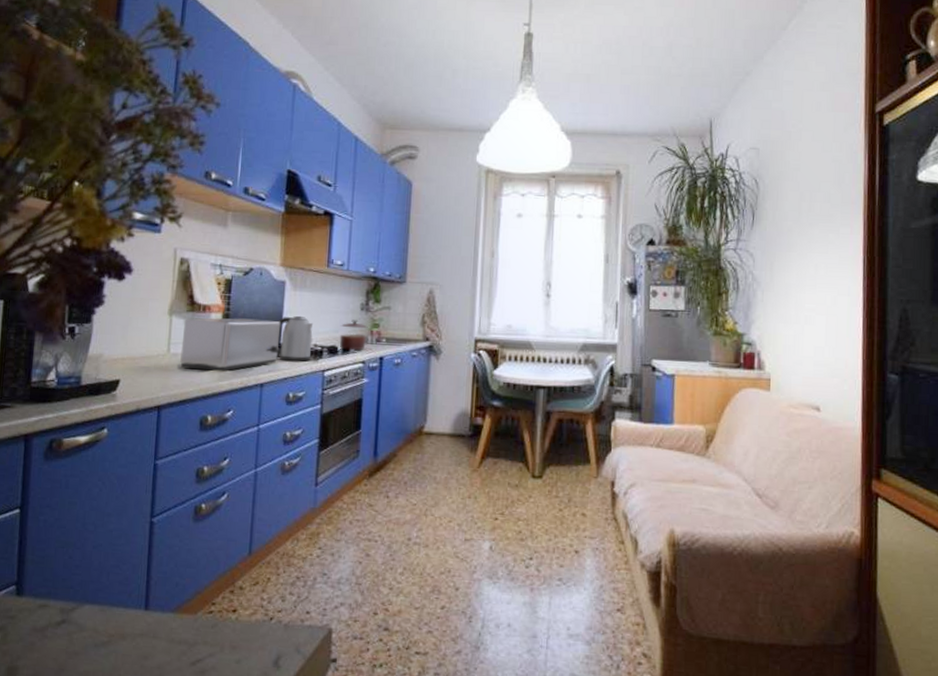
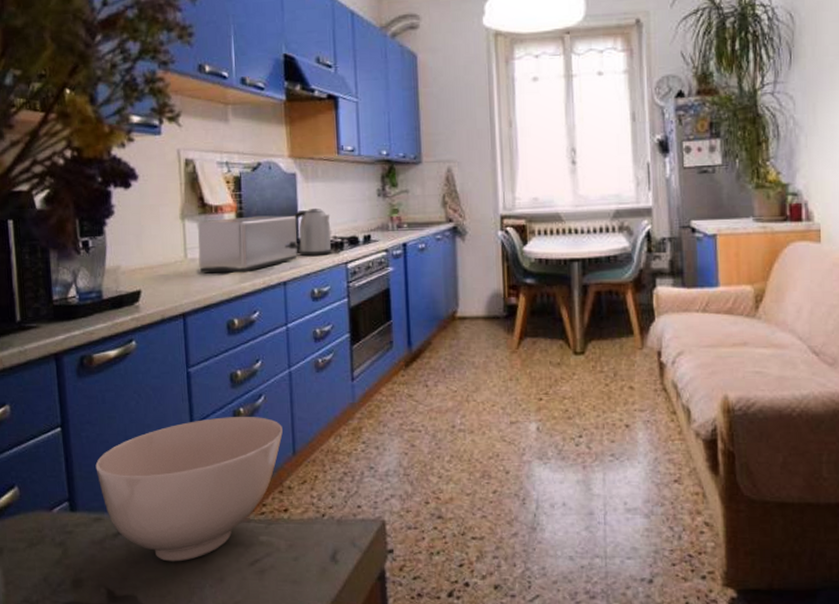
bowl: none [48,511,242,656] -> present [95,417,283,562]
saucepan: present [339,320,368,352] -> none [358,207,387,241]

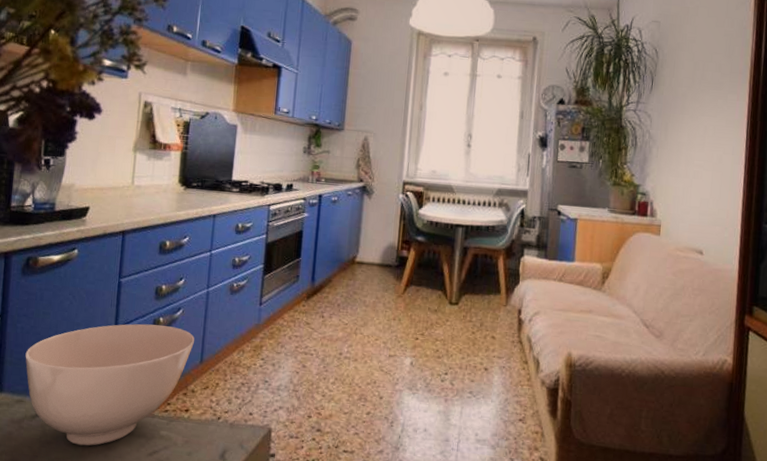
toaster: present [197,215,298,273] -> none [143,154,233,203]
kettle: present [293,208,332,257] -> none [228,156,261,197]

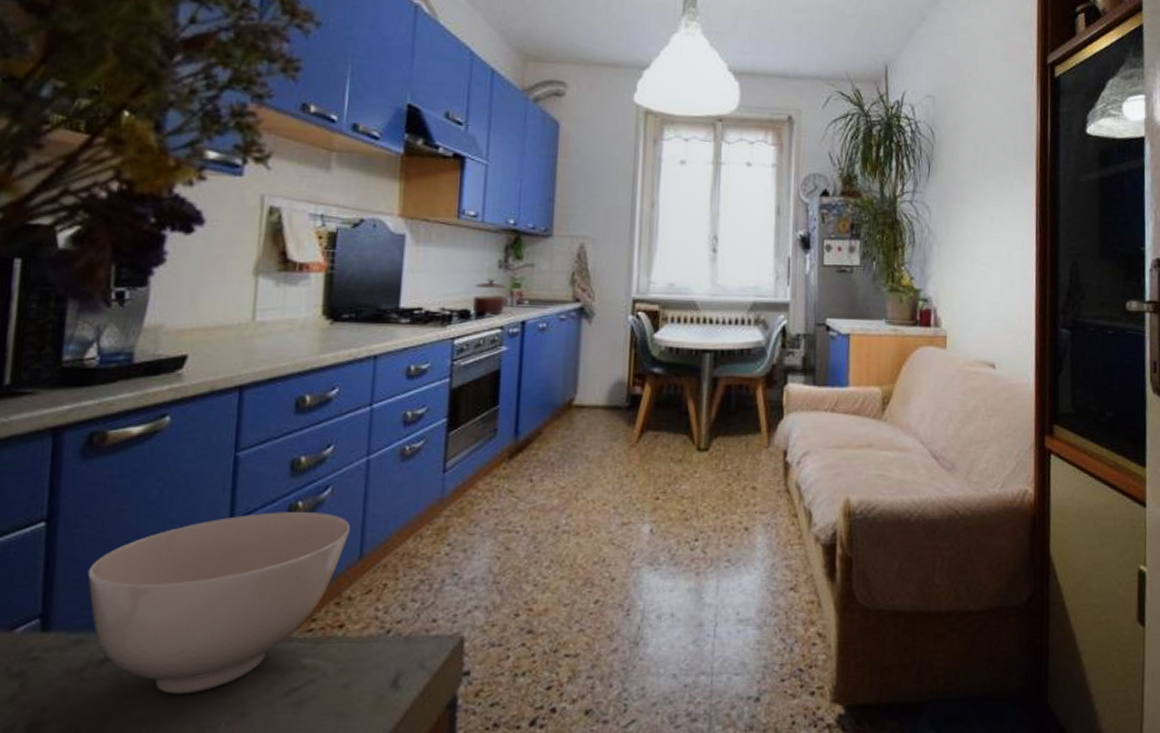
saucepan: none [283,161,309,189] -> present [472,279,507,316]

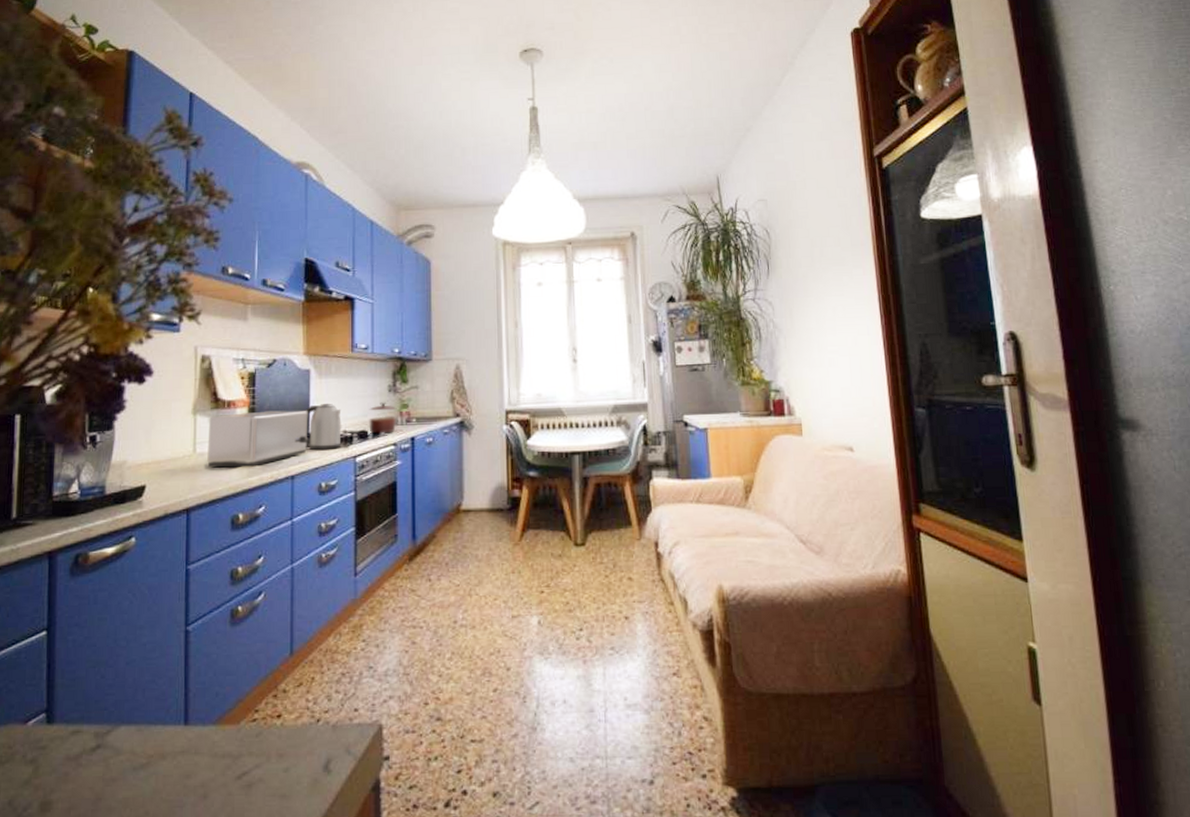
bowl: present [87,512,350,694] -> none [79,615,281,778]
toaster: none [269,278,400,342] -> present [207,410,308,468]
kettle: none [394,274,441,329] -> present [305,403,342,451]

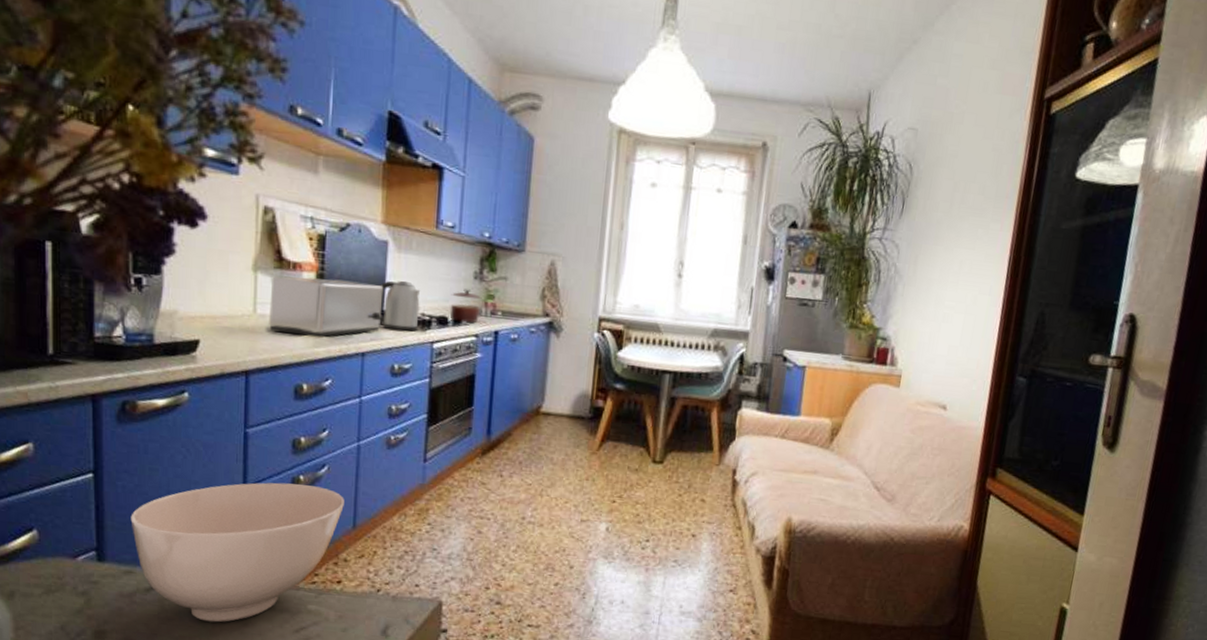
bowl: none [79,615,281,778] -> present [130,482,344,623]

